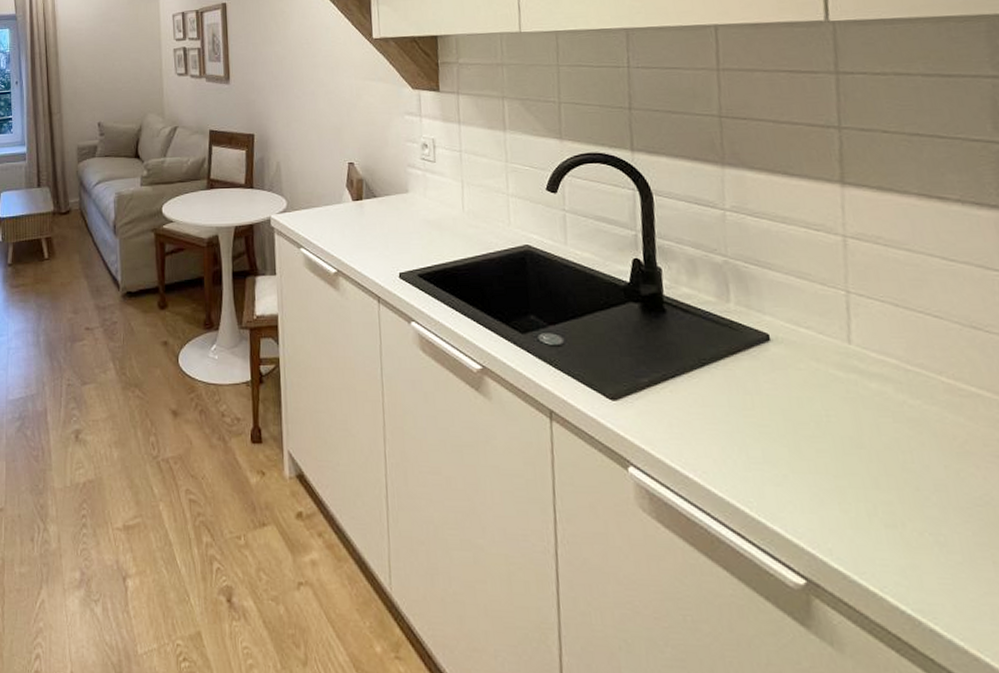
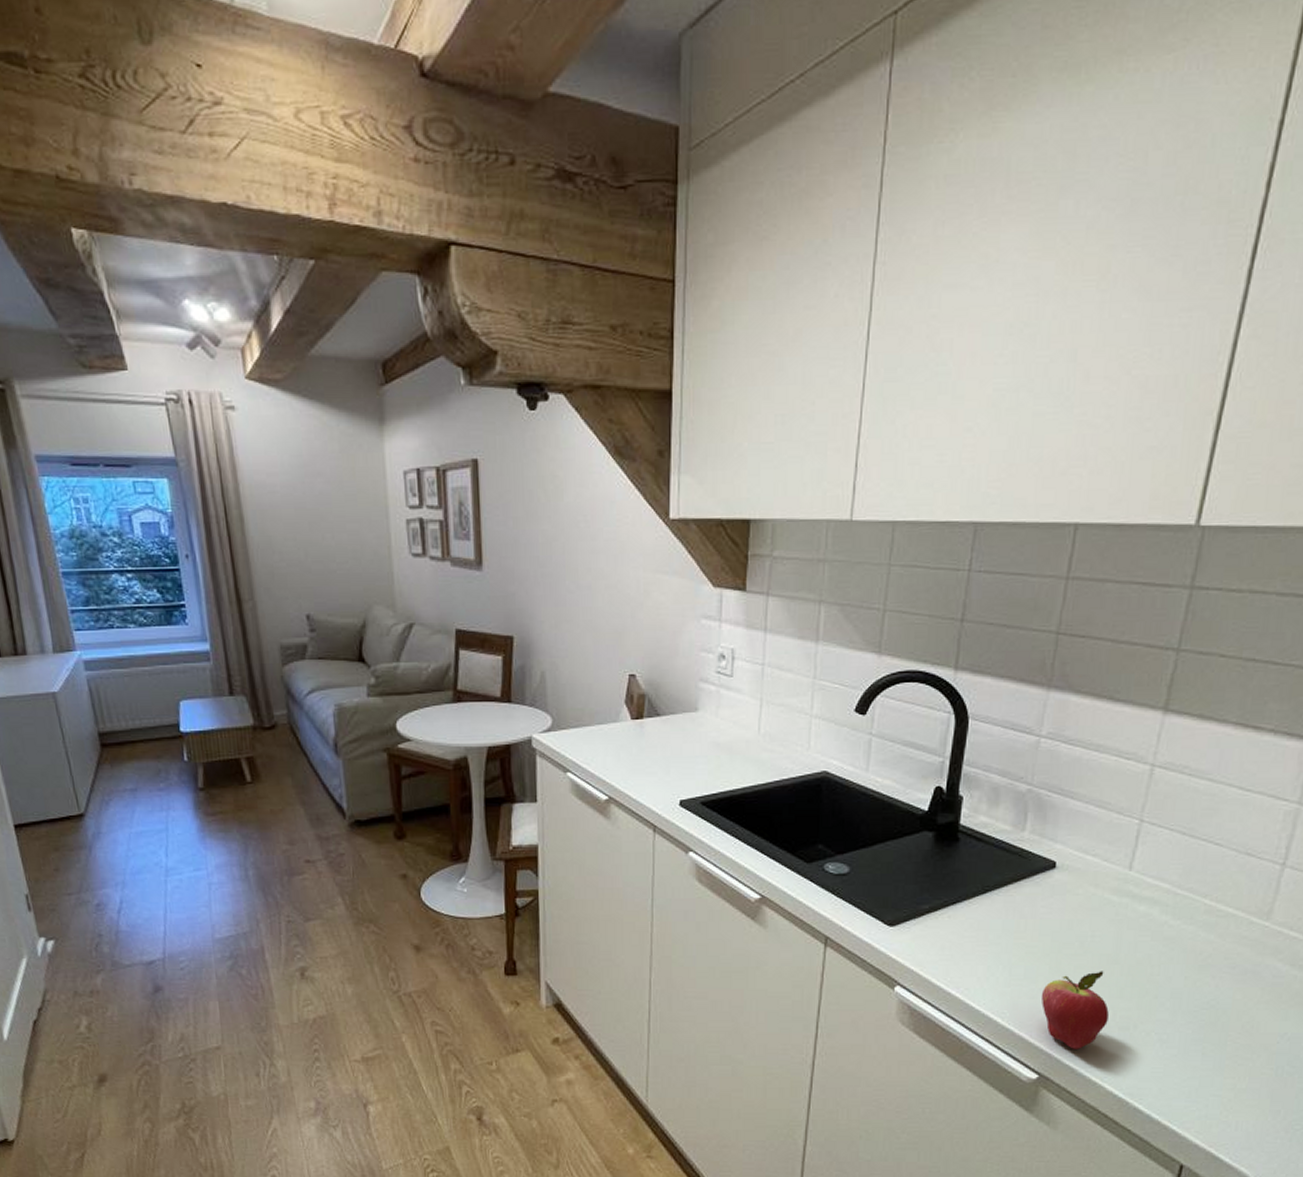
fruit: none [786,456,870,550] -> present [1041,971,1109,1049]

